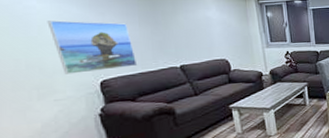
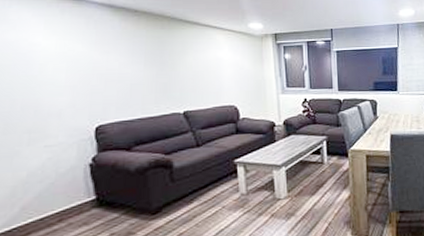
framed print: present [47,20,138,74] -> none [50,59,138,118]

